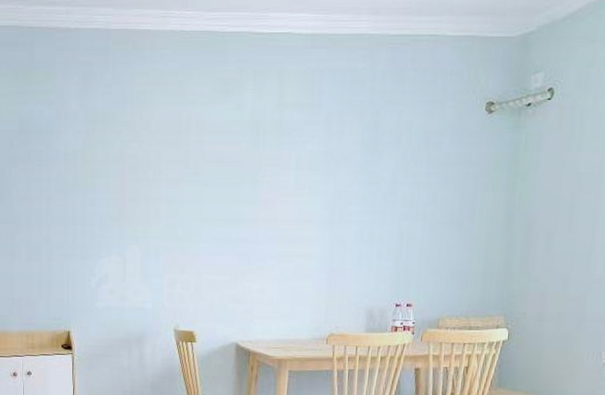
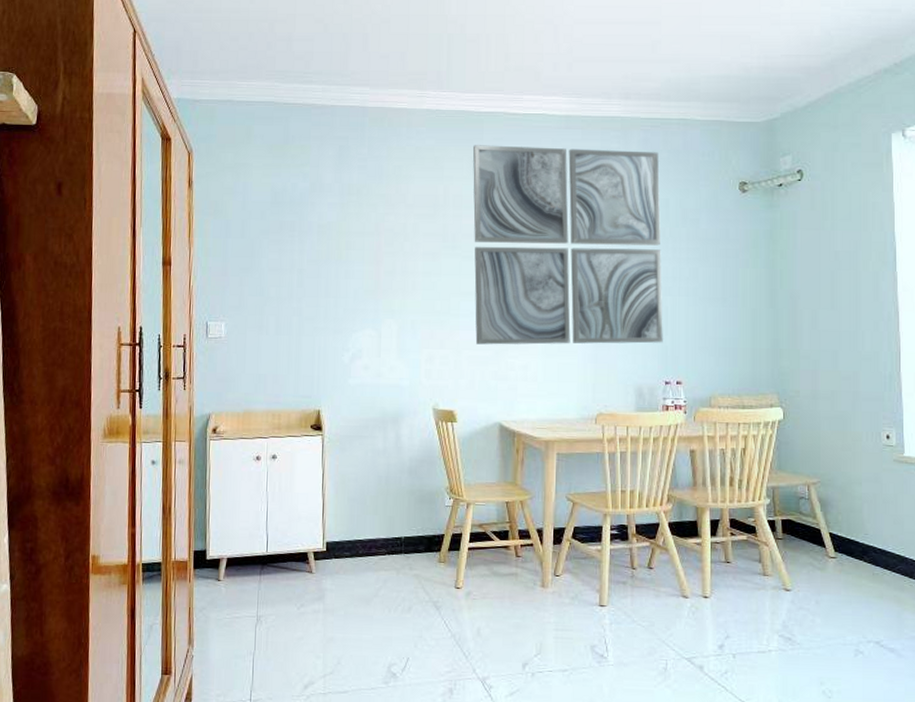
wall art: none [215,67,406,270] -> present [473,145,663,345]

